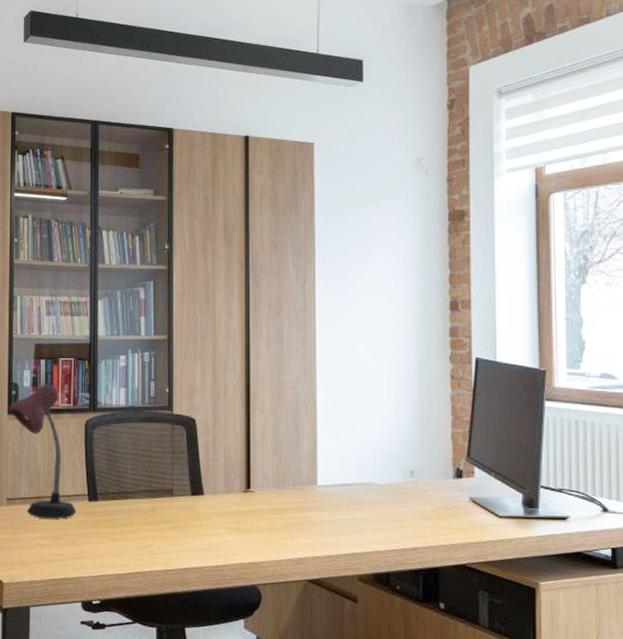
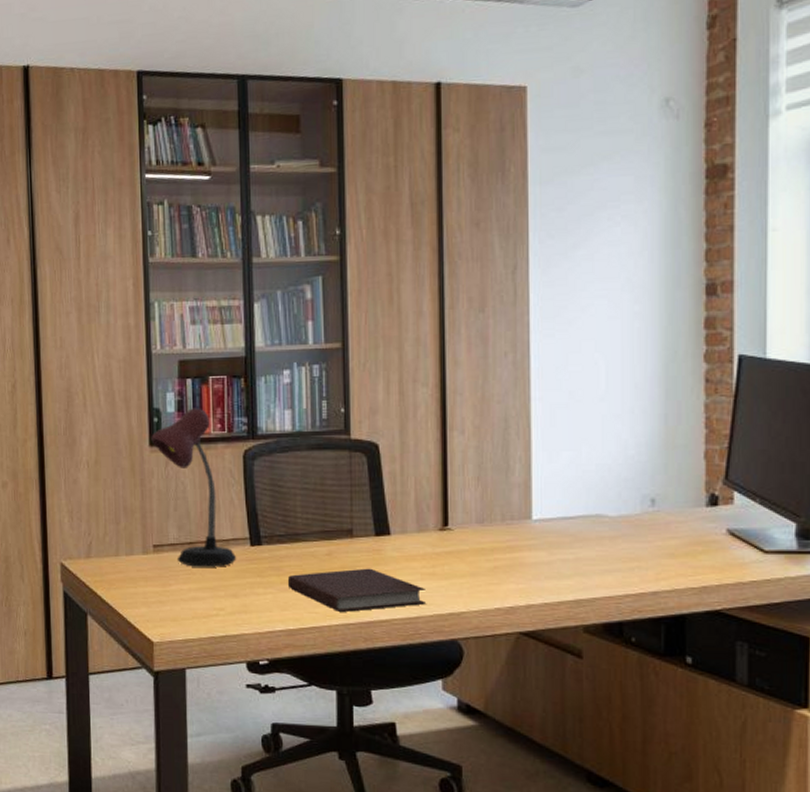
notebook: none [118,522,232,560] -> present [287,568,427,612]

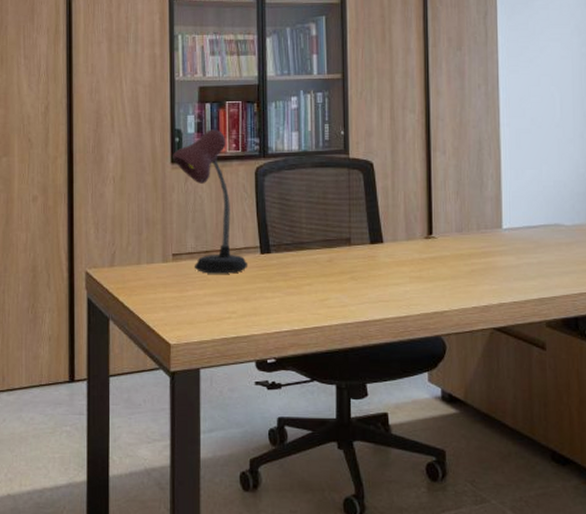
notebook: present [287,568,427,612] -> none [293,273,415,313]

